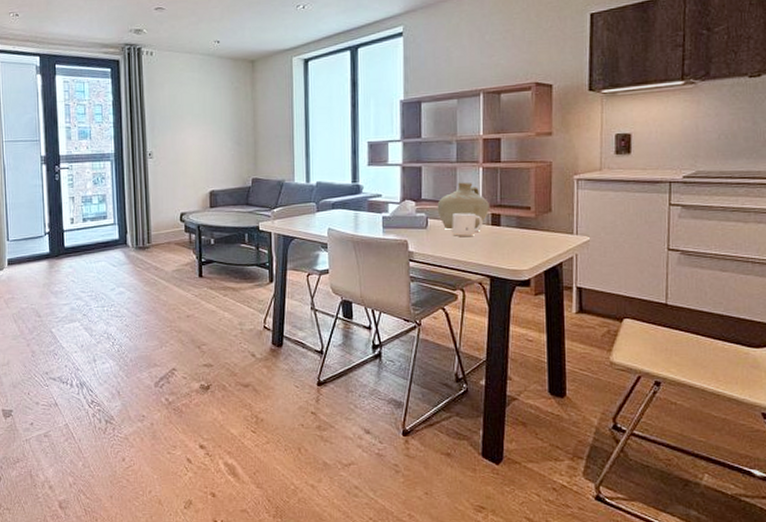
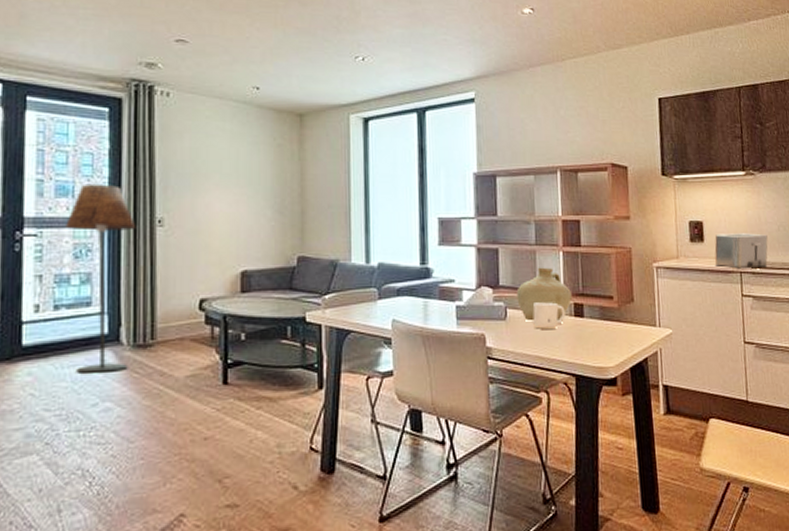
floor lamp: none [87,128,134,267] -> present [66,183,137,373]
toaster: none [641,143,705,180] -> present [714,233,768,270]

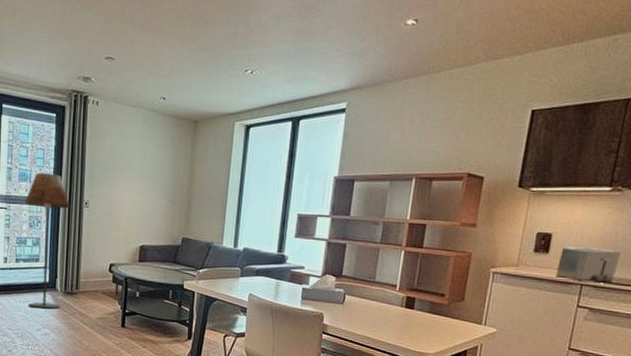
ceramic jug: present [516,267,572,322] -> none [355,263,406,310]
mug: present [532,302,566,330] -> none [366,292,398,317]

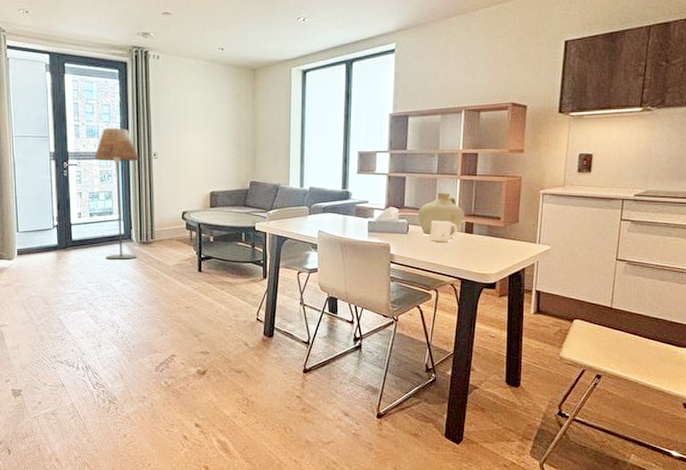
ceramic jug: none [355,263,406,310] -> present [418,192,464,235]
mug: none [366,292,398,317] -> present [430,221,457,243]
toaster: present [555,246,621,284] -> none [598,165,655,198]

